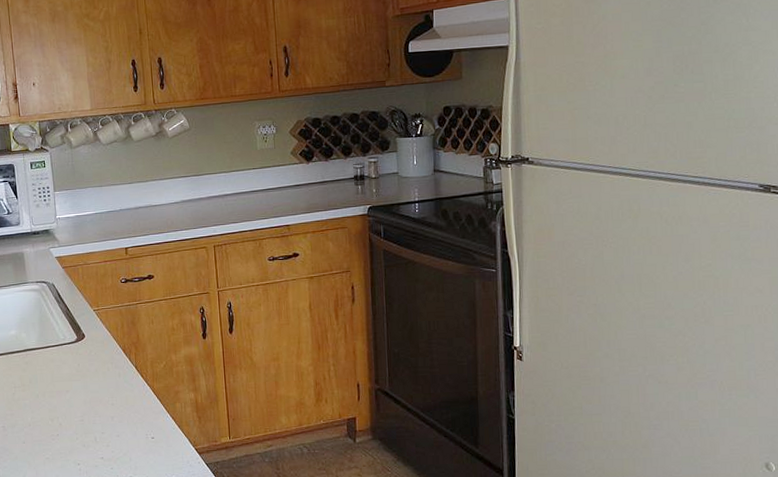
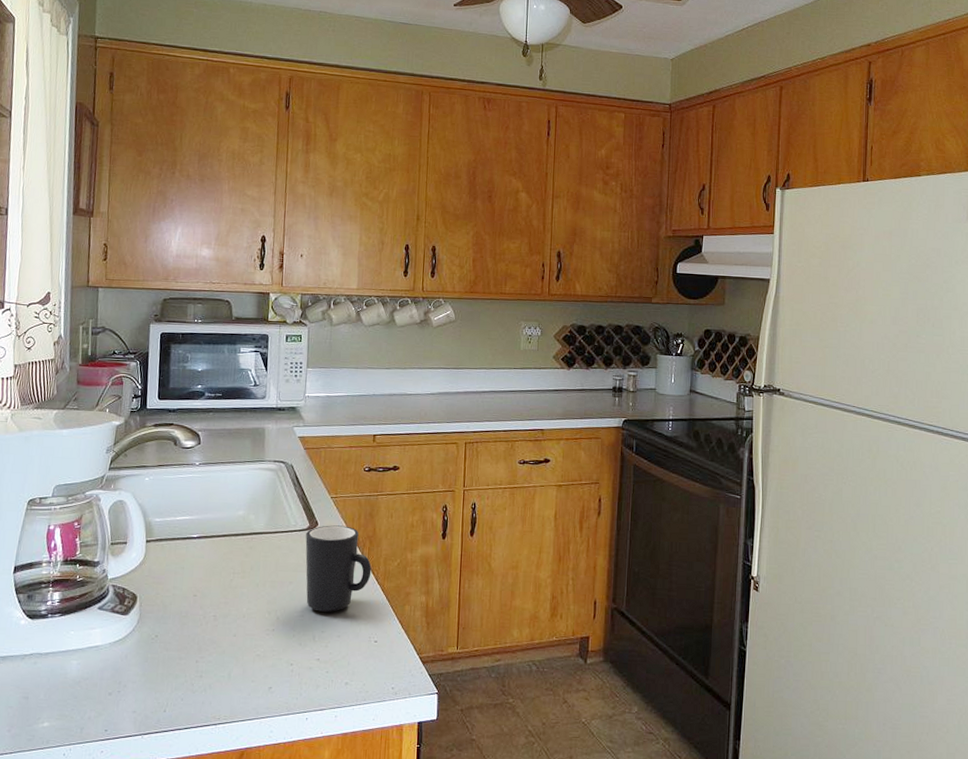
mug: none [75,335,141,415] -> present [305,525,372,612]

